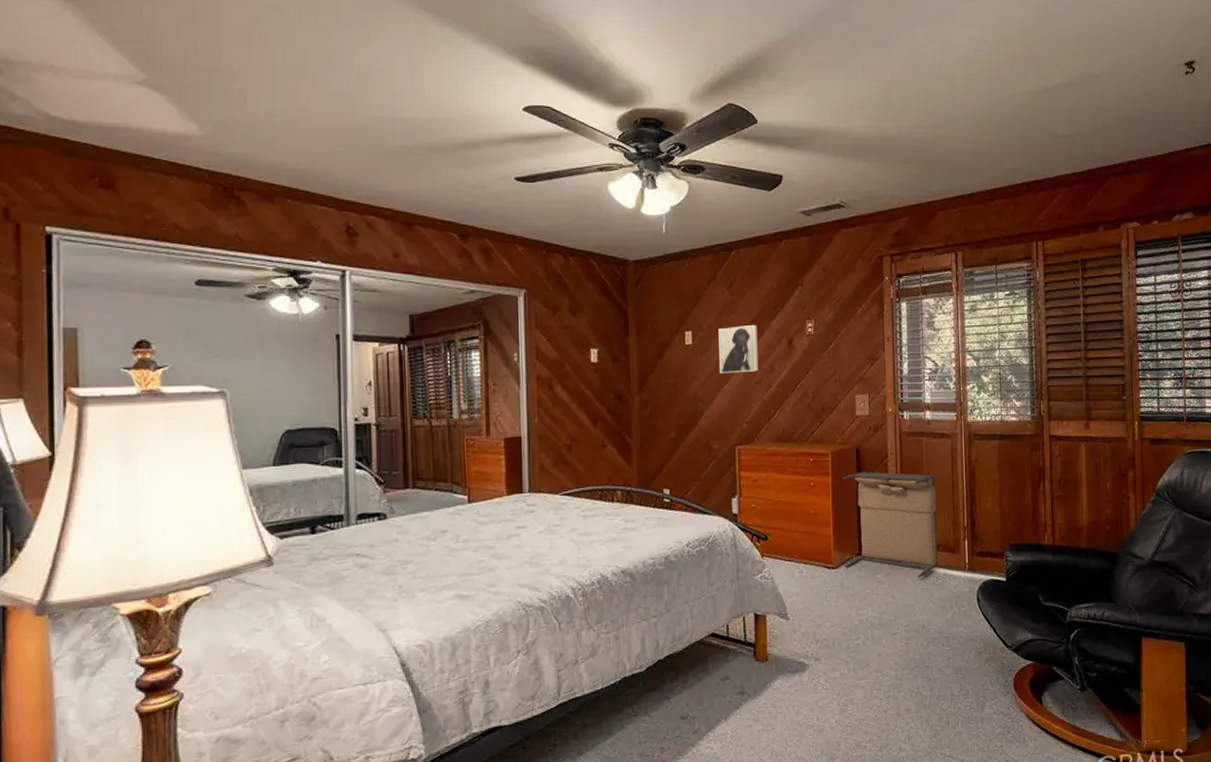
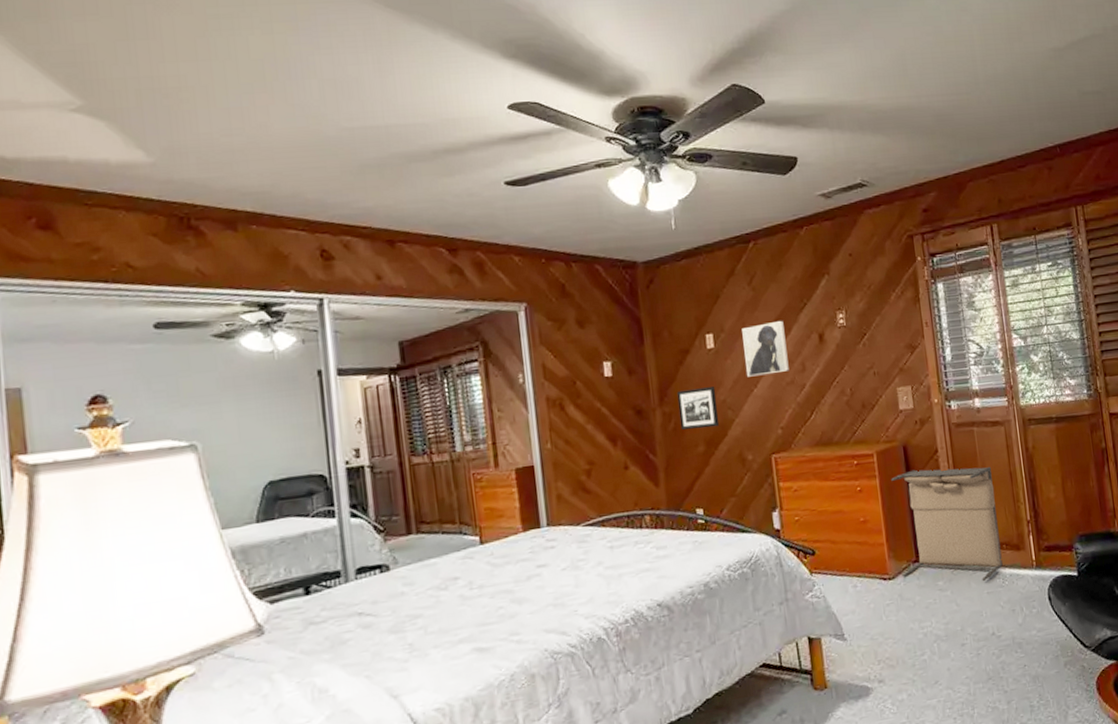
picture frame: none [654,380,691,417] -> present [676,386,720,430]

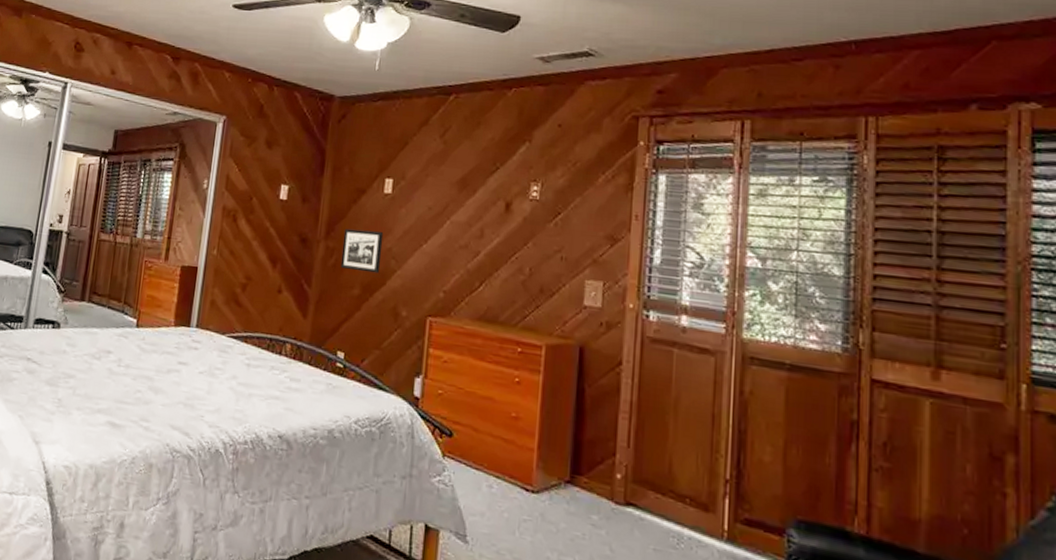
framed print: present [742,320,789,377] -> none [419,179,470,234]
laundry hamper: present [891,467,1003,582] -> none [548,376,689,535]

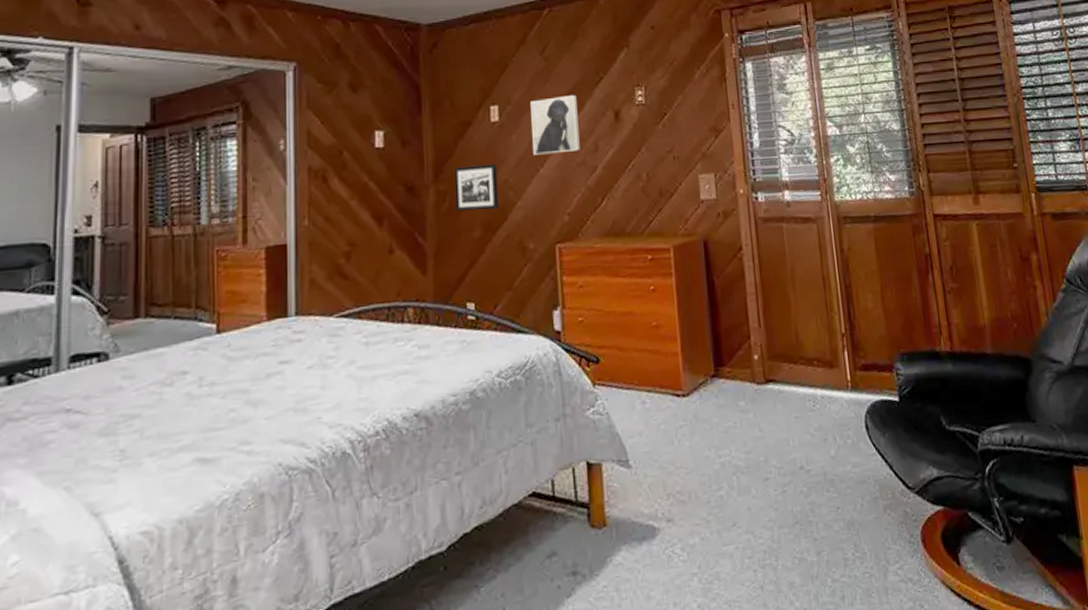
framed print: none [419,179,470,234] -> present [530,94,580,155]

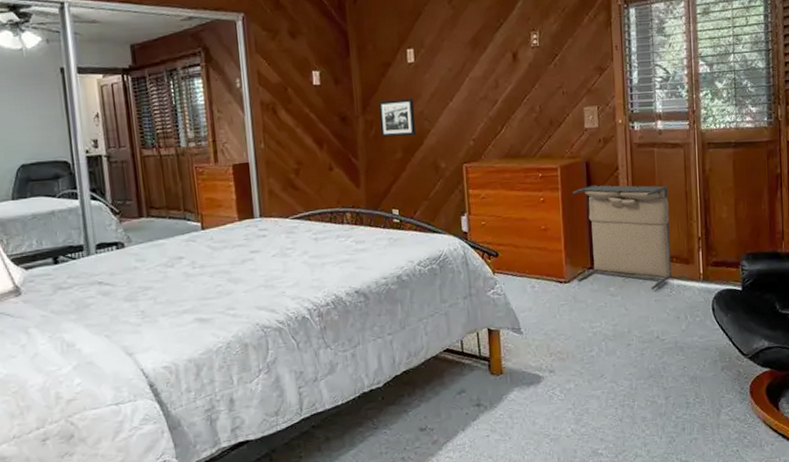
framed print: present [530,94,580,155] -> none [441,38,483,91]
laundry hamper: none [689,268,814,404] -> present [573,184,672,290]

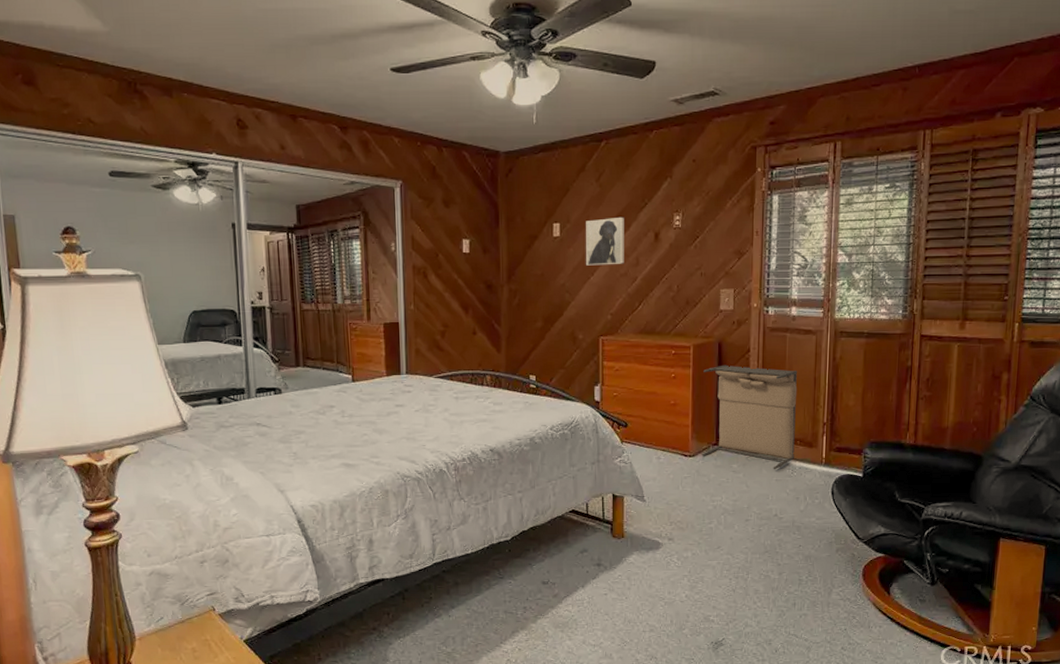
picture frame: present [378,98,417,137] -> none [523,271,557,307]
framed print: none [441,38,483,91] -> present [586,216,624,266]

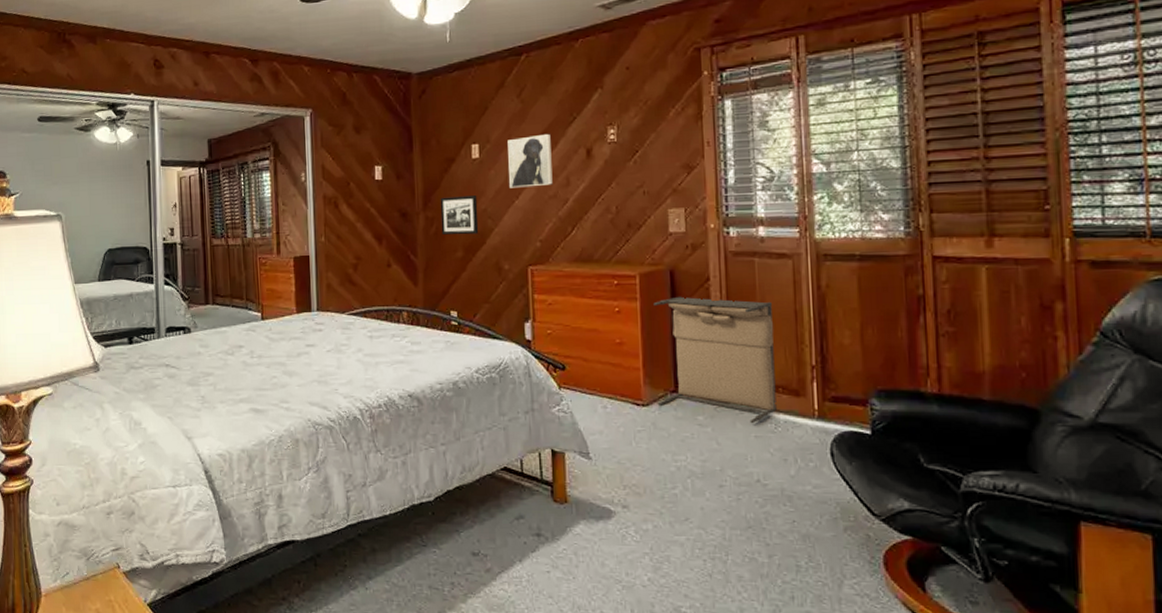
picture frame: none [523,271,557,307] -> present [440,195,479,235]

